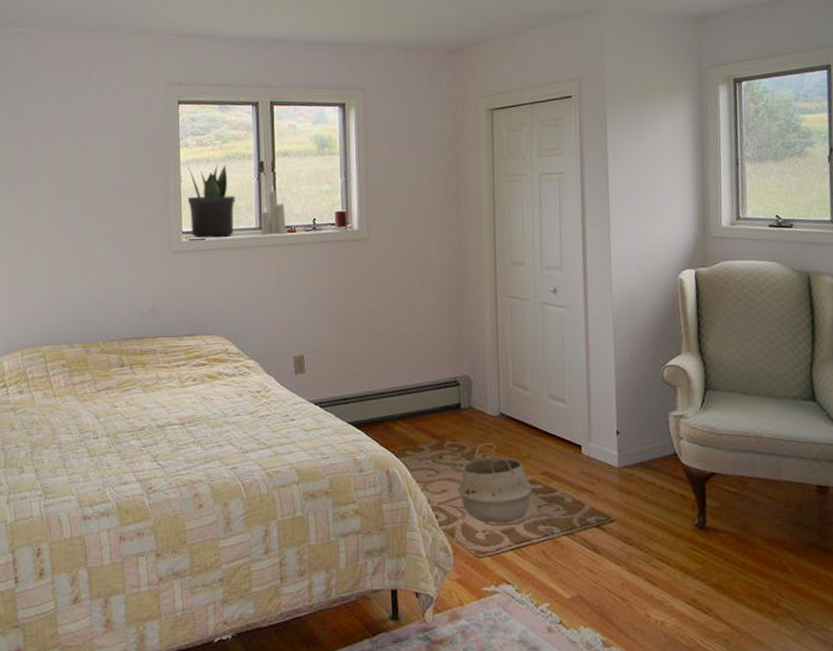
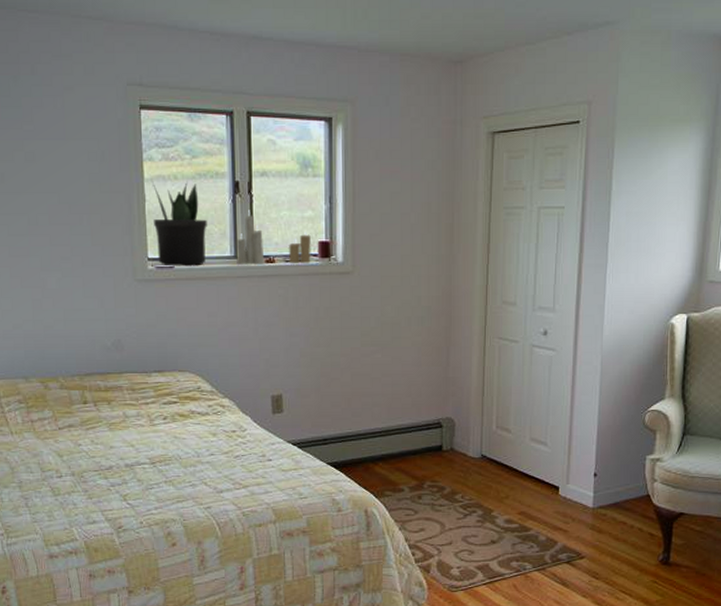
candle: none [307,203,330,233] -> present [288,232,312,264]
woven basket: present [457,442,532,523] -> none [434,483,508,560]

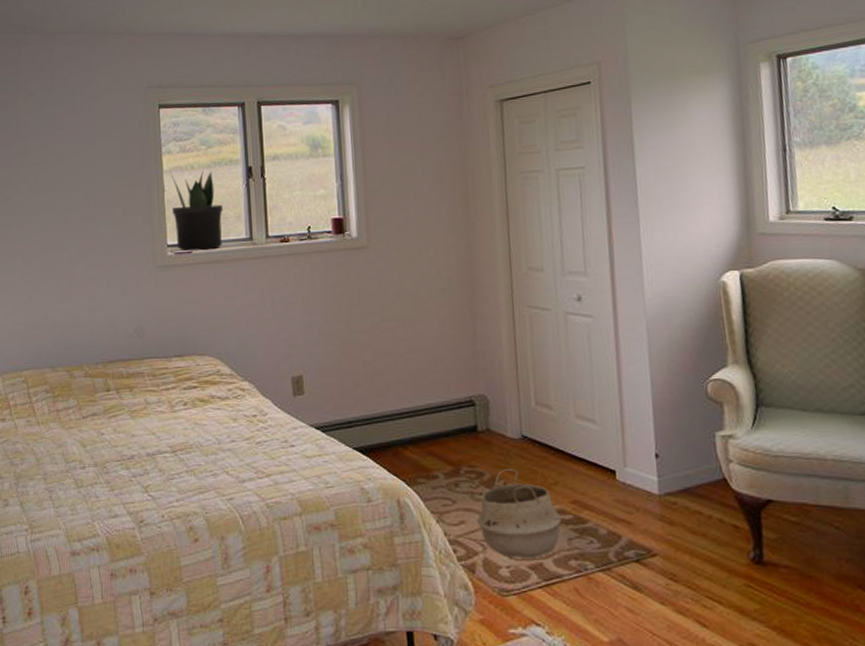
candle: present [236,210,265,265] -> none [252,192,280,246]
candle: present [288,232,312,264] -> none [302,210,326,242]
woven basket: none [434,483,508,560] -> present [476,468,561,558]

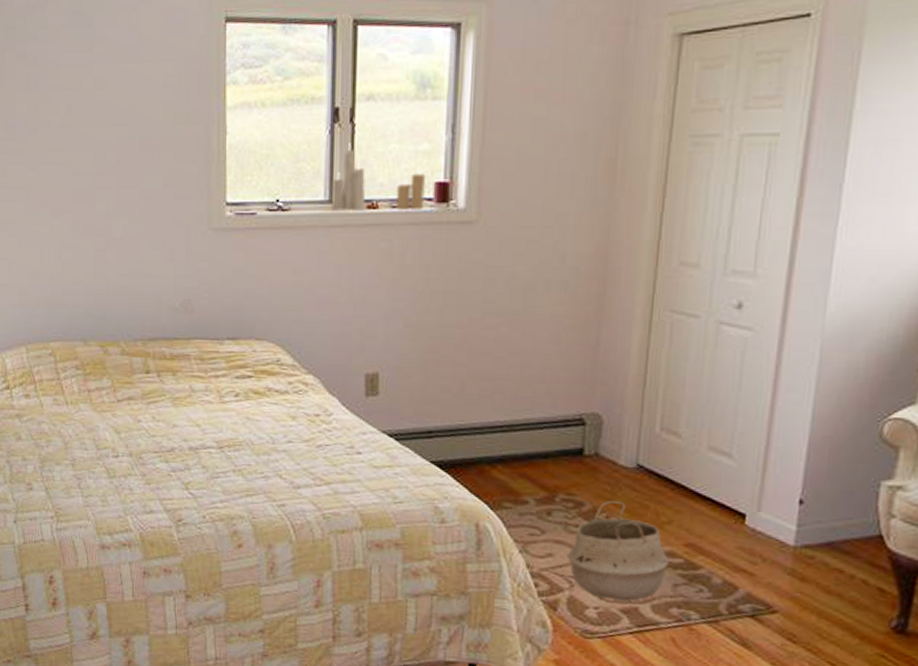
planter: present [171,170,223,252] -> none [235,108,298,213]
candle: none [252,192,280,246] -> present [331,143,366,211]
candle: none [302,210,326,242] -> present [395,170,427,211]

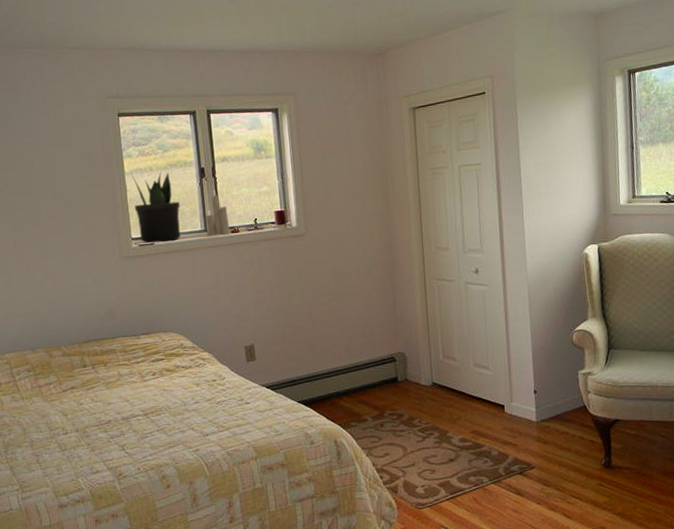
planter: none [235,108,298,213] -> present [132,171,181,244]
candle: present [395,170,427,211] -> none [249,204,270,232]
woven basket: present [566,500,669,601] -> none [398,409,463,478]

